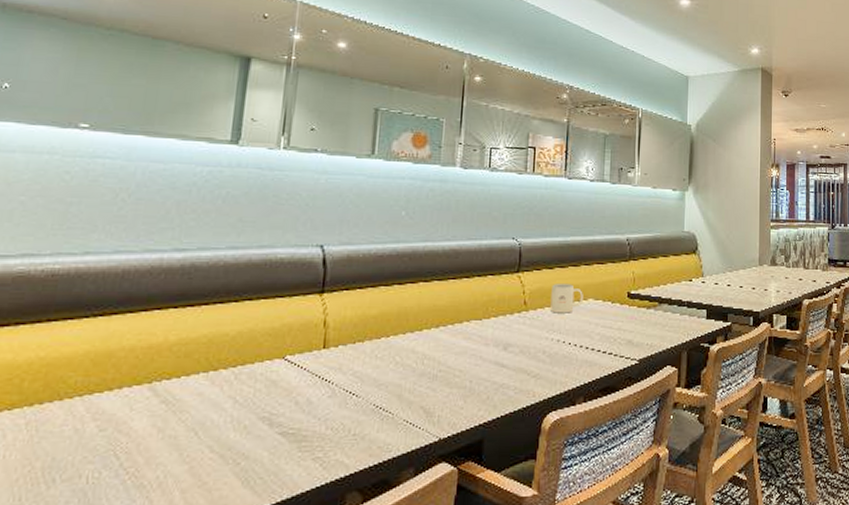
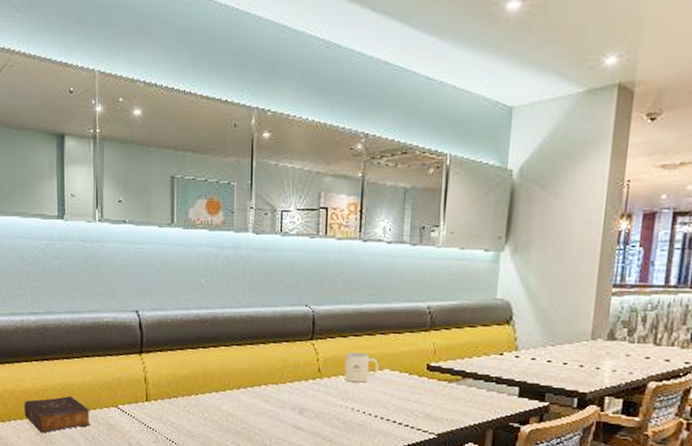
book: none [145,350,246,400] -> present [24,396,90,433]

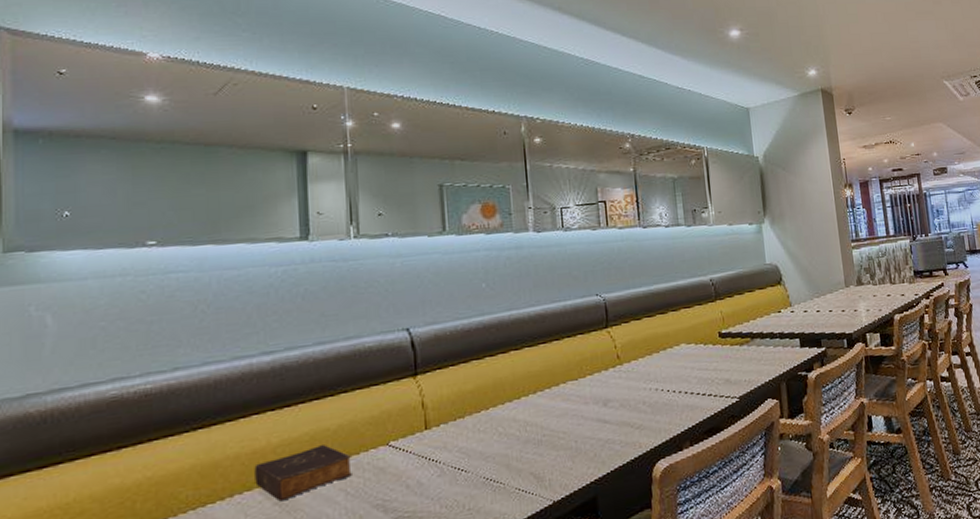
mug: present [344,352,379,383] -> none [642,332,675,363]

